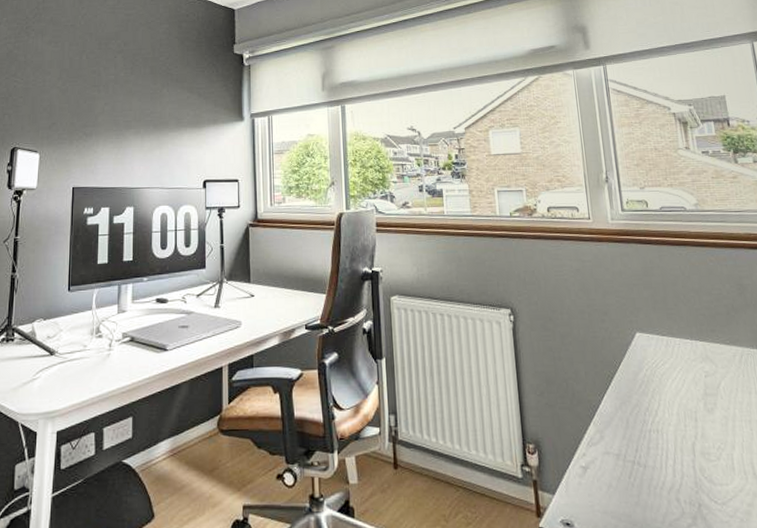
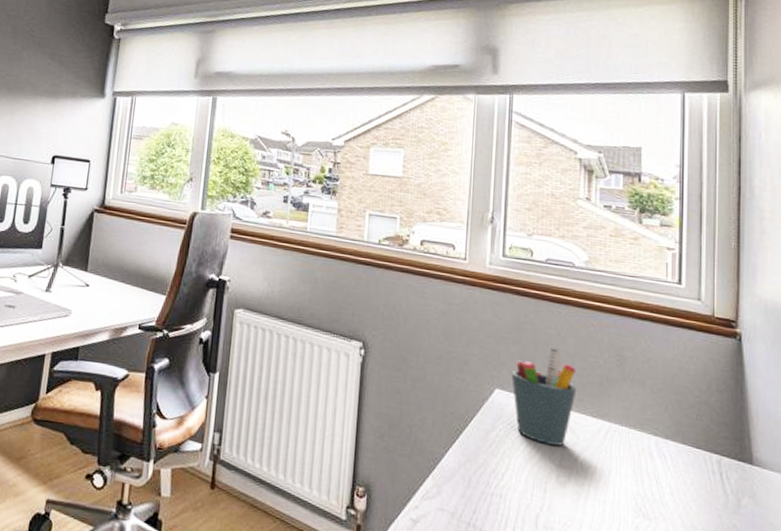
pen holder: none [648,286,708,376] -> present [512,346,577,446]

